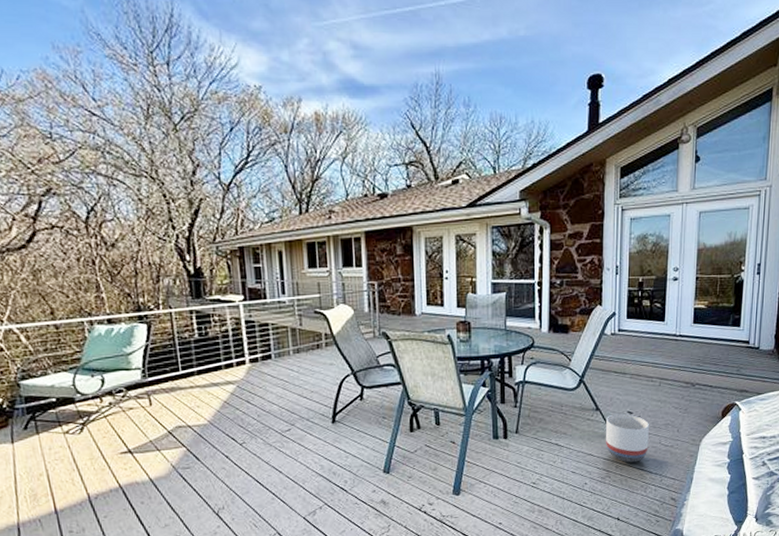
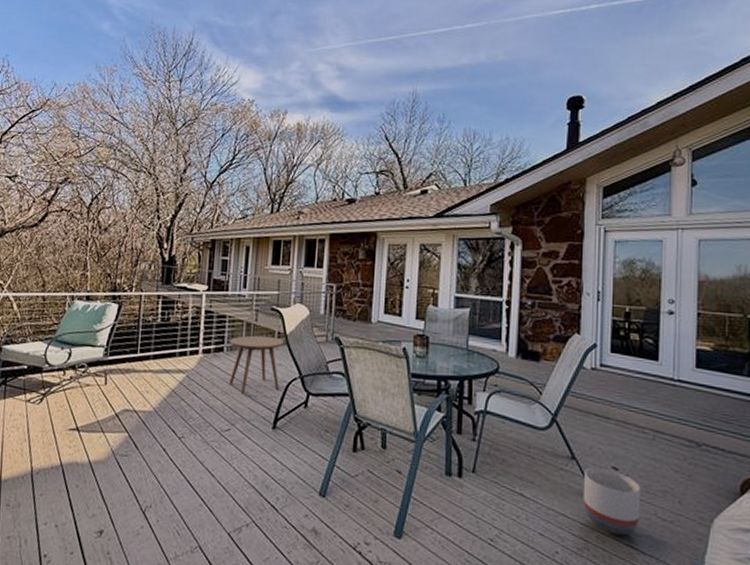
side table: none [276,338,334,396] -> present [229,335,285,394]

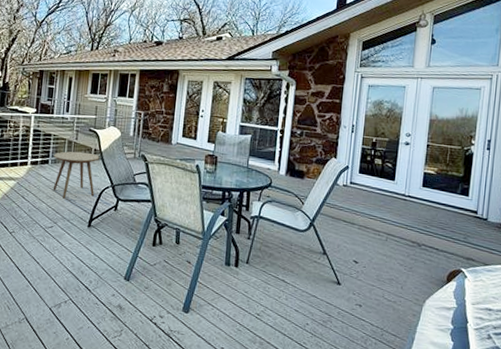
planter: present [582,467,640,536] -> none [329,260,374,312]

